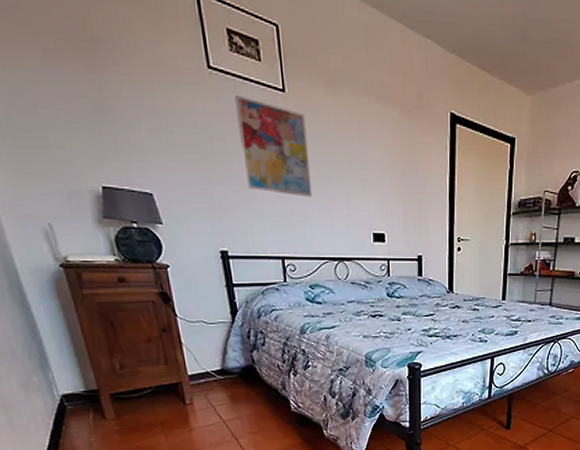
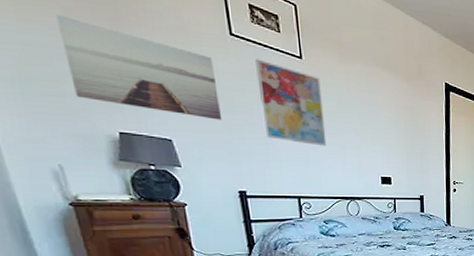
wall art: none [37,56,202,169] -> present [55,14,223,120]

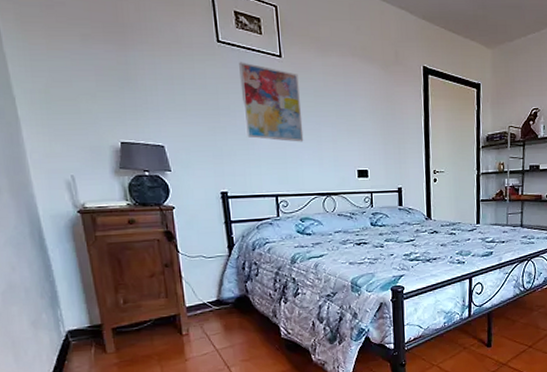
wall art: present [55,14,223,120] -> none [76,41,208,124]

